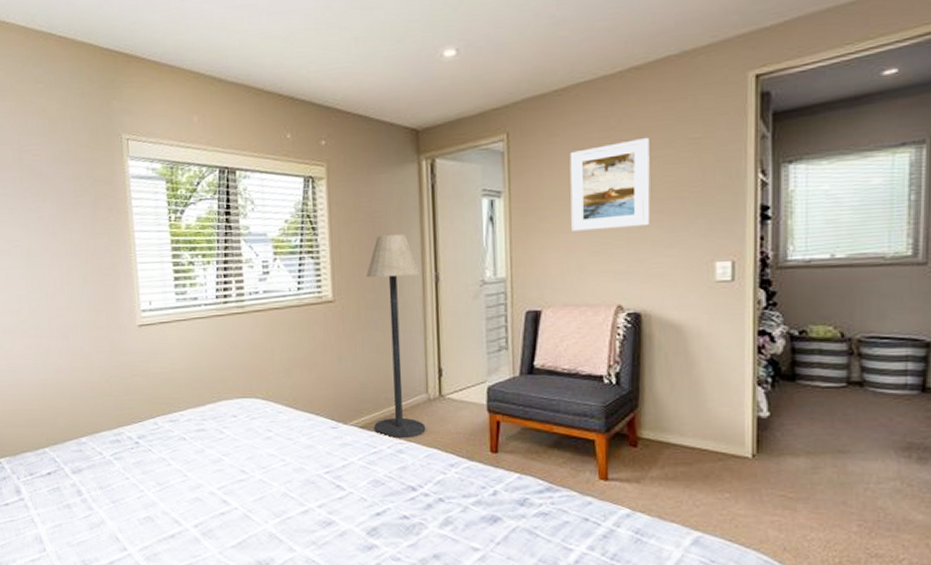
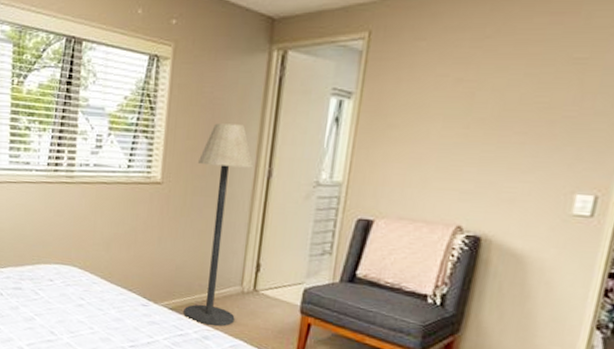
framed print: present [569,138,650,232] -> none [421,52,527,147]

